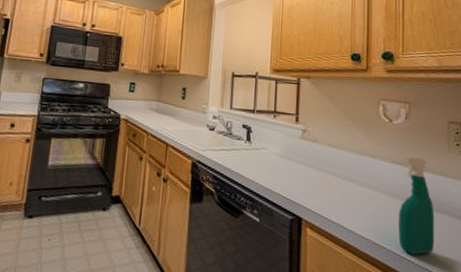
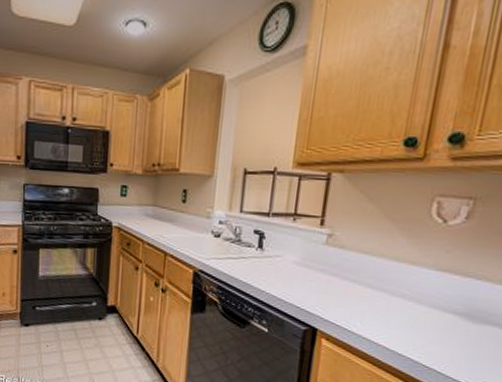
spray bottle: present [398,156,435,255] -> none [430,262,486,368]

